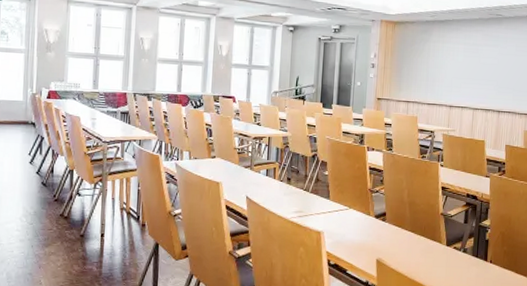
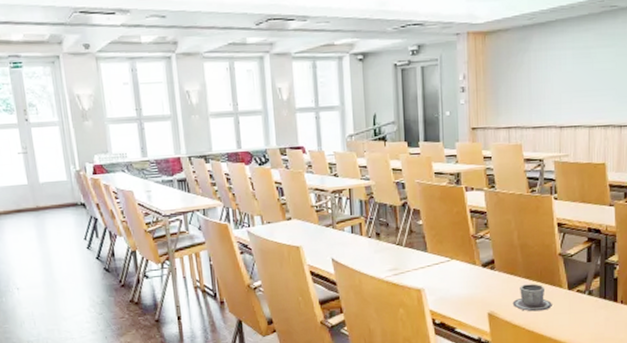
cup: none [398,237,432,263] -> present [512,284,552,312]

